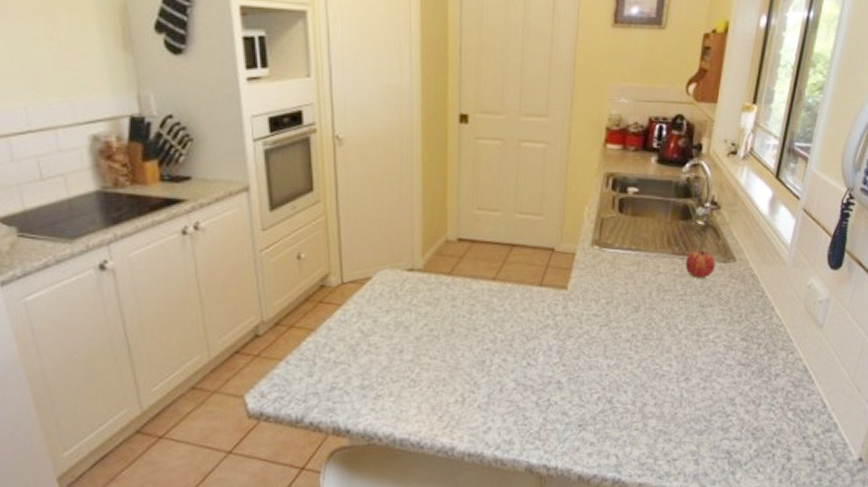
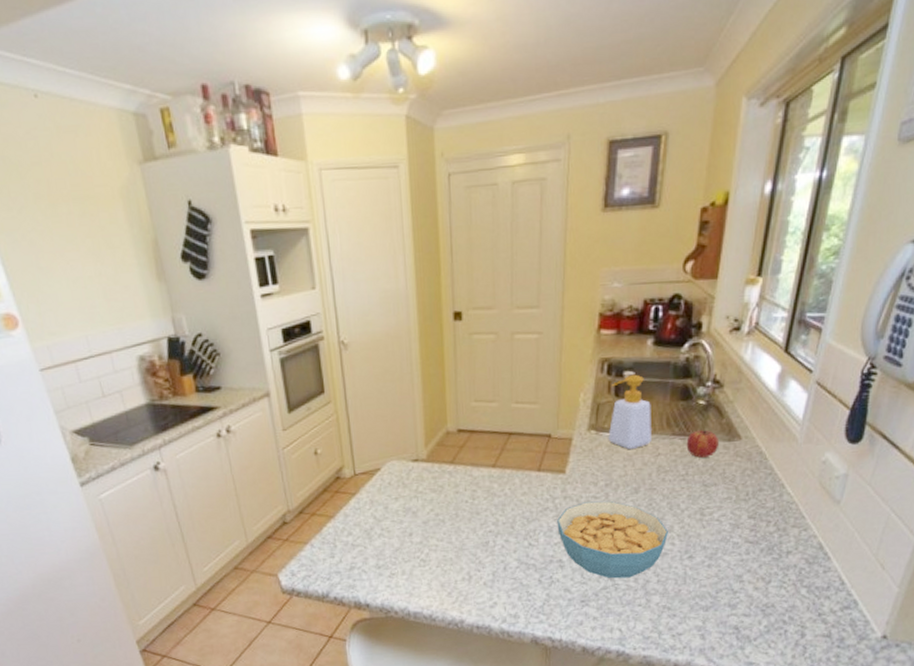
cereal bowl: none [557,319,666,402] -> present [557,500,668,579]
soap bottle: none [611,191,653,266] -> present [608,374,651,449]

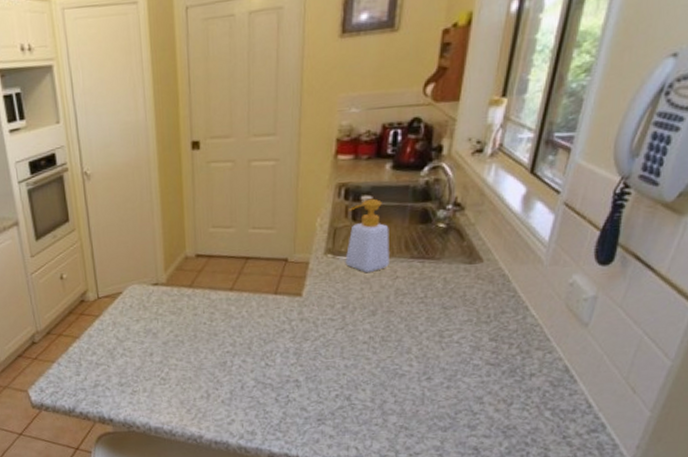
cereal bowl: present [557,500,668,579] -> none [294,323,406,399]
fruit: present [686,430,720,458] -> none [425,253,460,281]

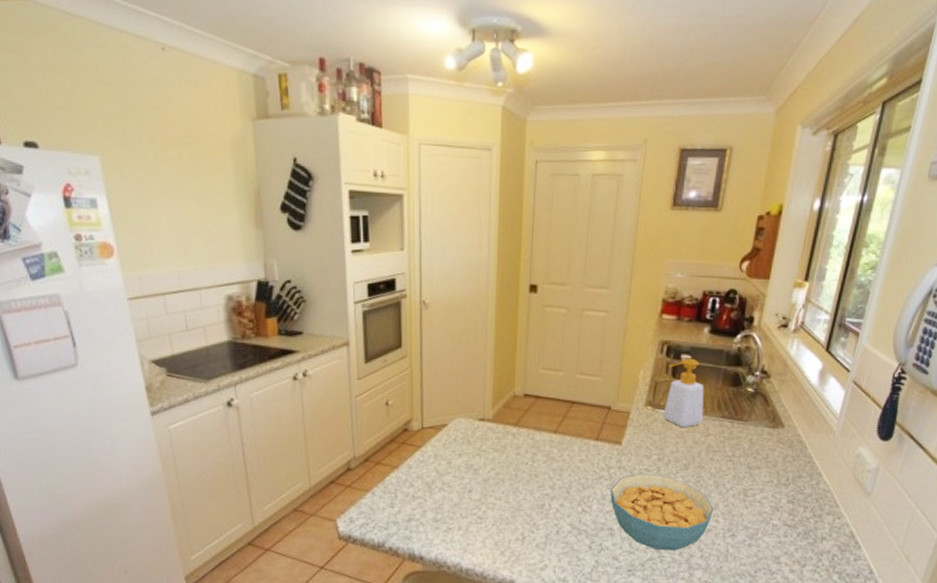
cereal bowl: none [294,323,406,399] -> present [610,474,713,551]

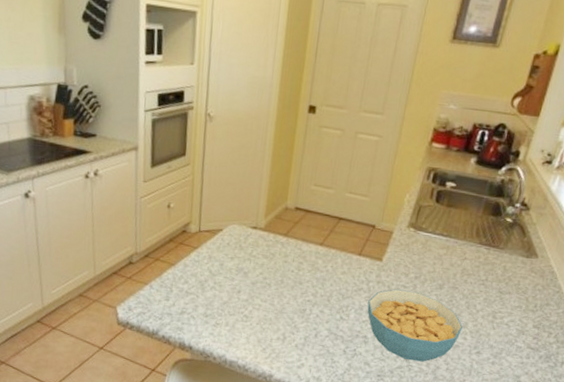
soap bottle: present [663,358,704,427] -> none [423,185,466,250]

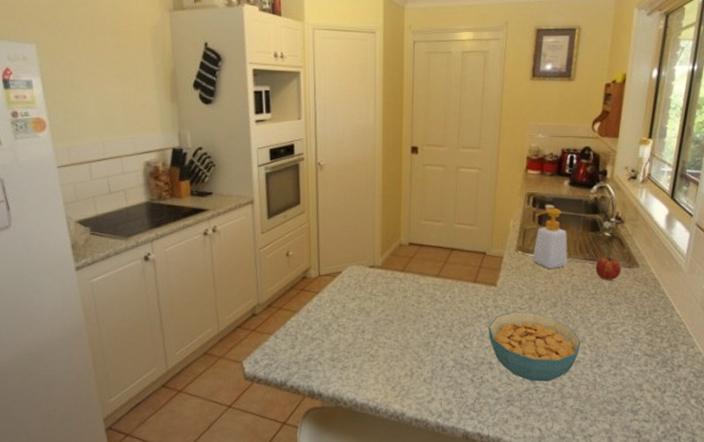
soap bottle: none [423,185,466,250] -> present [532,207,567,269]
fruit: none [490,243,519,269] -> present [595,257,622,280]

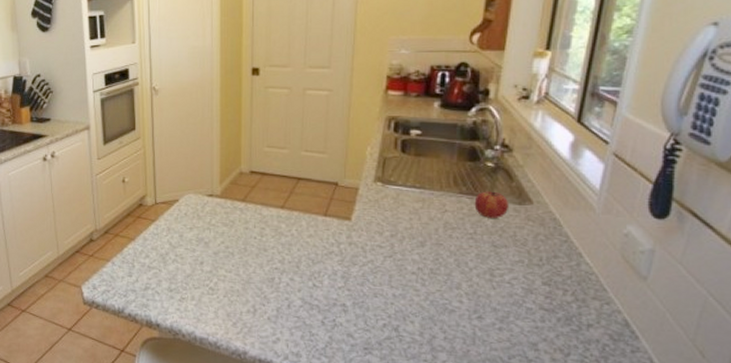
cereal bowl: present [489,312,581,382] -> none [342,250,455,331]
soap bottle: present [532,207,567,269] -> none [394,133,438,203]

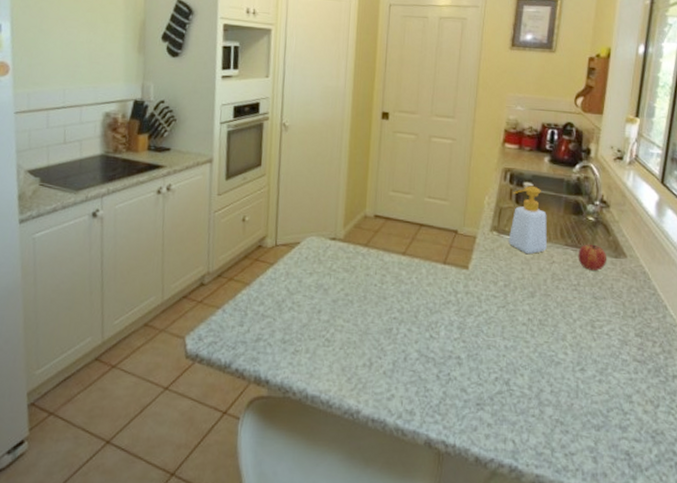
soap bottle: none [394,133,438,203] -> present [508,185,547,254]

